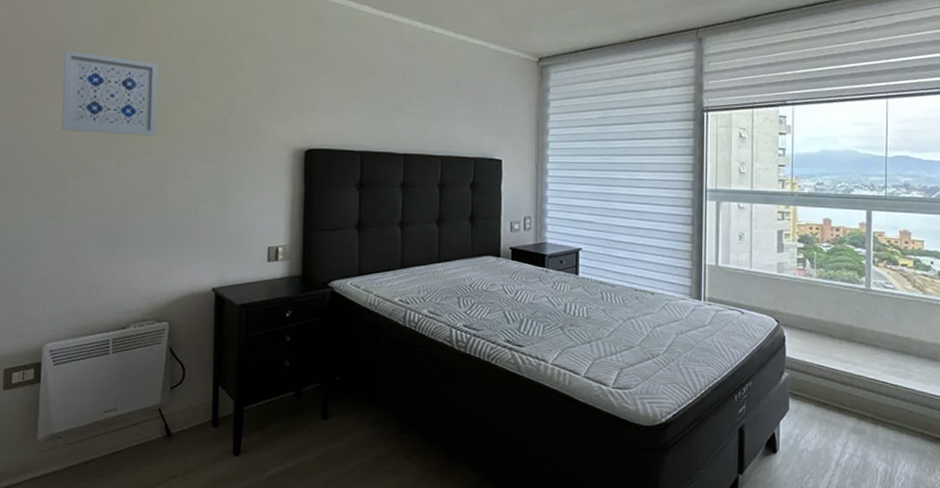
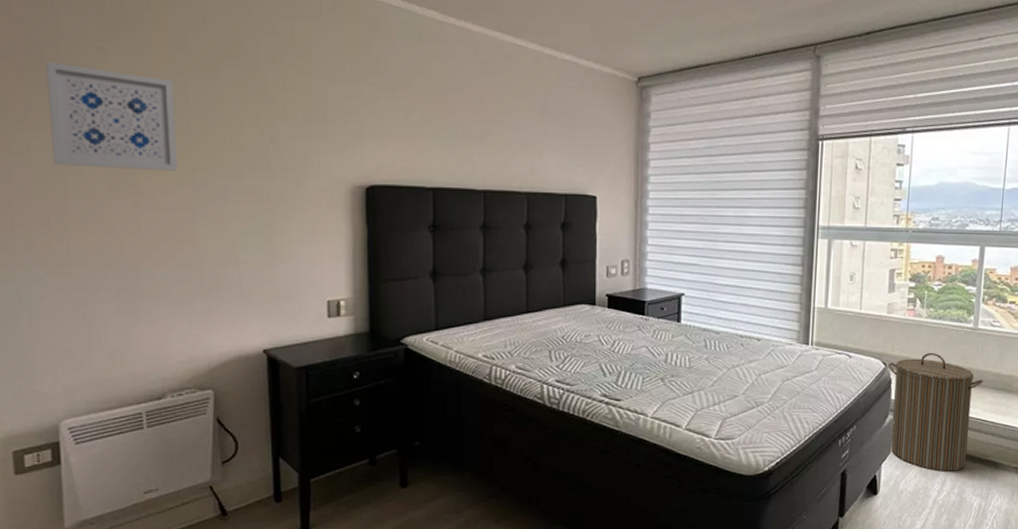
laundry hamper: none [782,311,881,433] -> present [889,352,984,472]

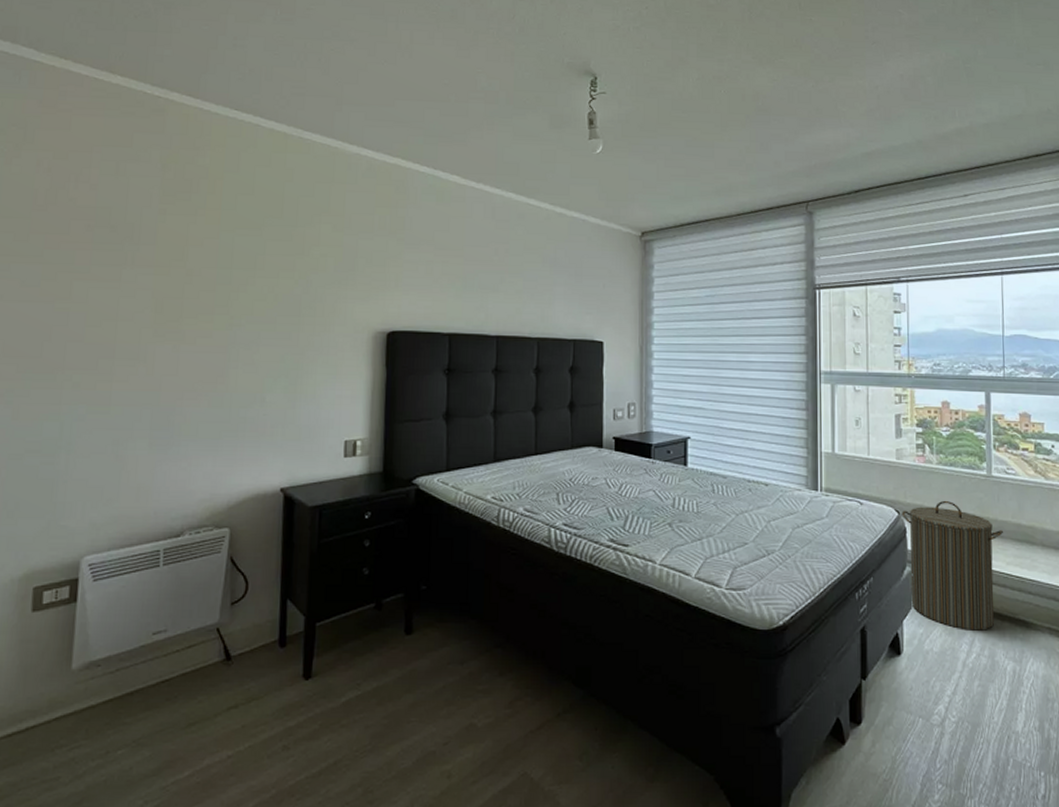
wall art: present [46,61,178,171] -> none [107,222,222,318]

